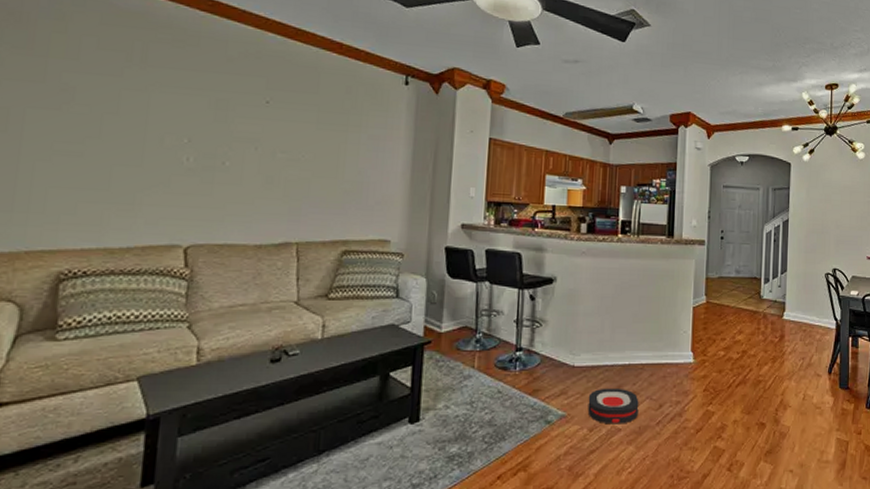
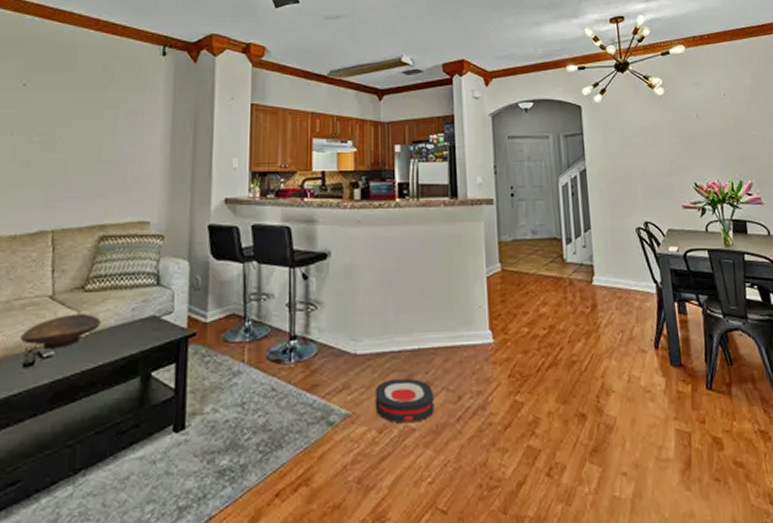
decorative bowl: none [267,318,343,348] -> present [20,313,101,349]

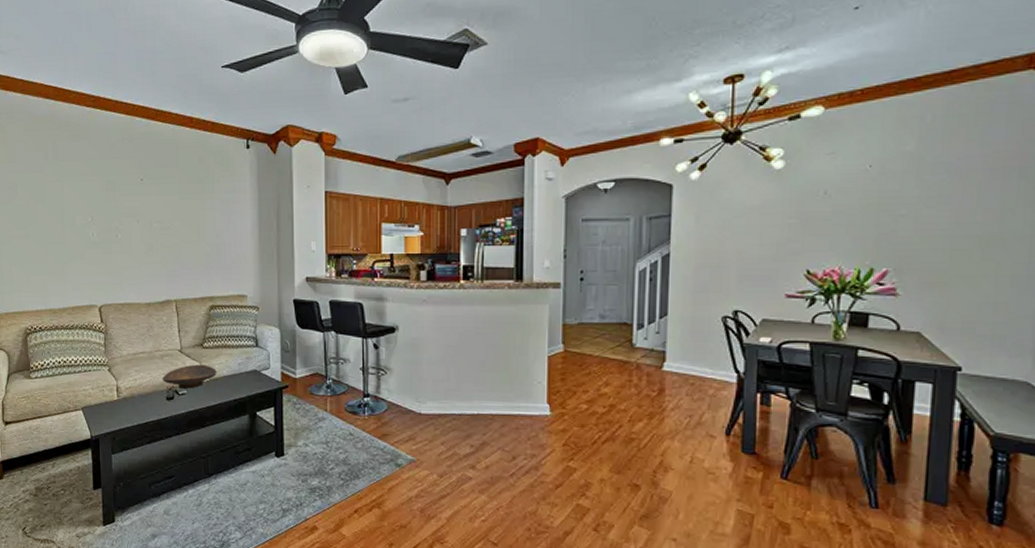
robot vacuum: present [375,378,434,423] -> none [436,436,490,472]

